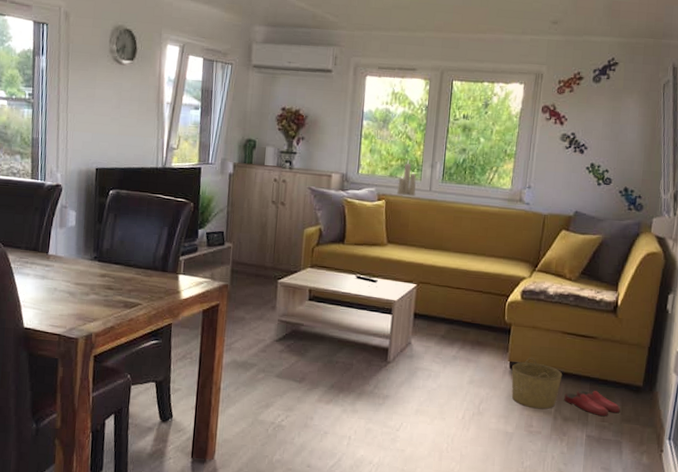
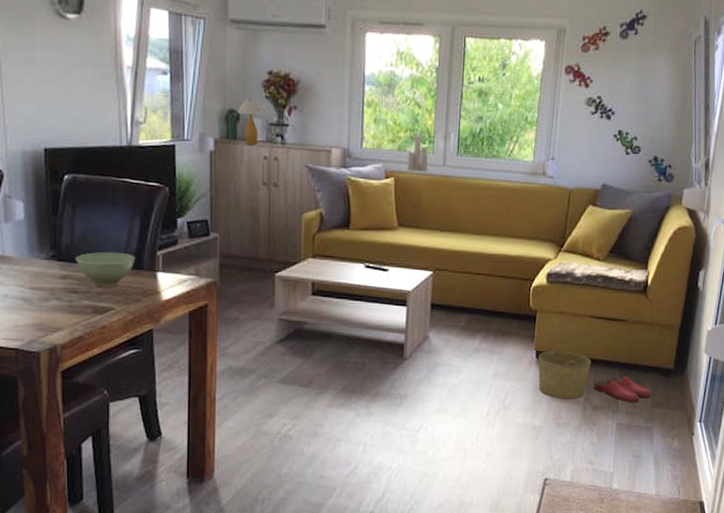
bowl: none [113,255,162,286] -> present [75,251,136,288]
table lamp: none [253,129,276,170] -> present [236,97,264,145]

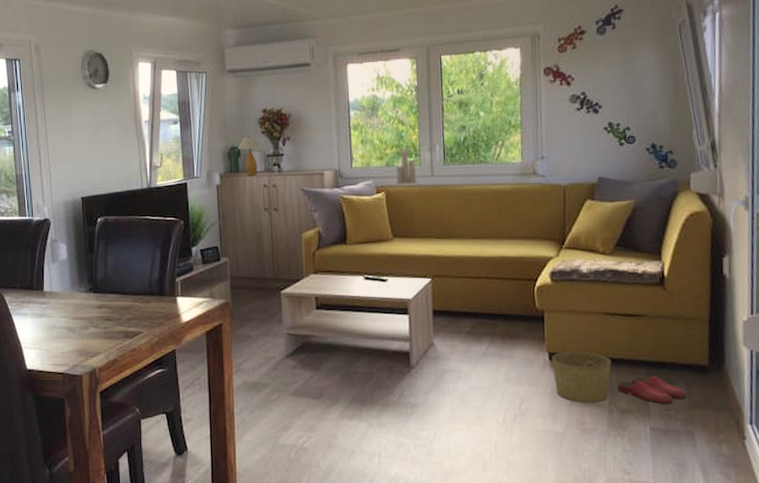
bowl: present [75,251,136,288] -> none [108,281,158,314]

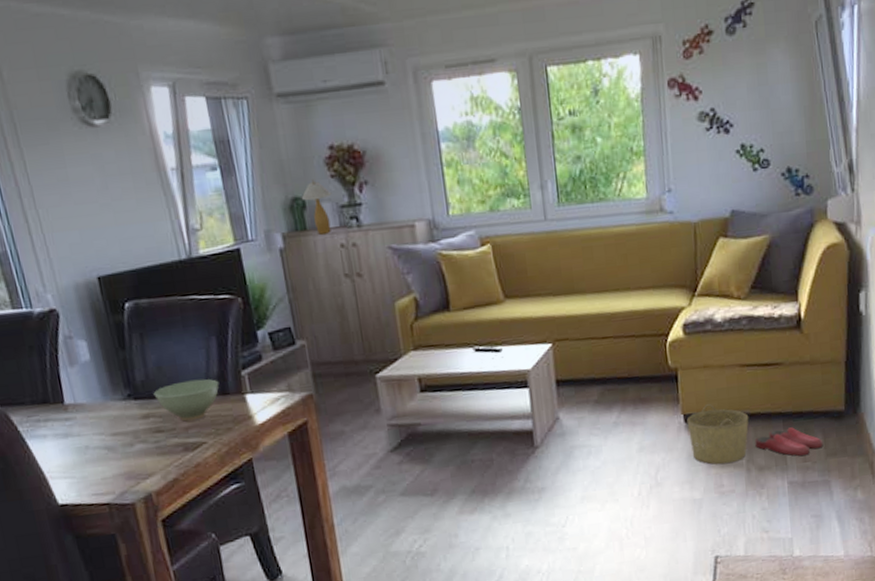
bowl: none [108,281,158,314] -> present [153,379,219,422]
candle: present [396,146,417,184] -> none [502,185,528,233]

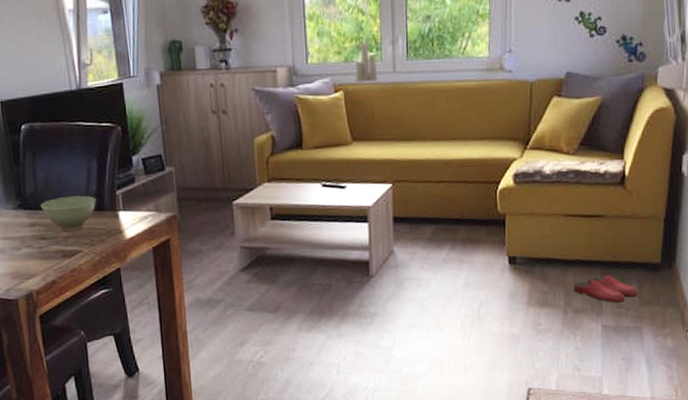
table lamp: present [301,179,332,235] -> none [178,25,206,75]
candle: none [502,185,528,233] -> present [355,39,378,82]
basket: present [686,403,749,465] -> none [511,248,569,305]

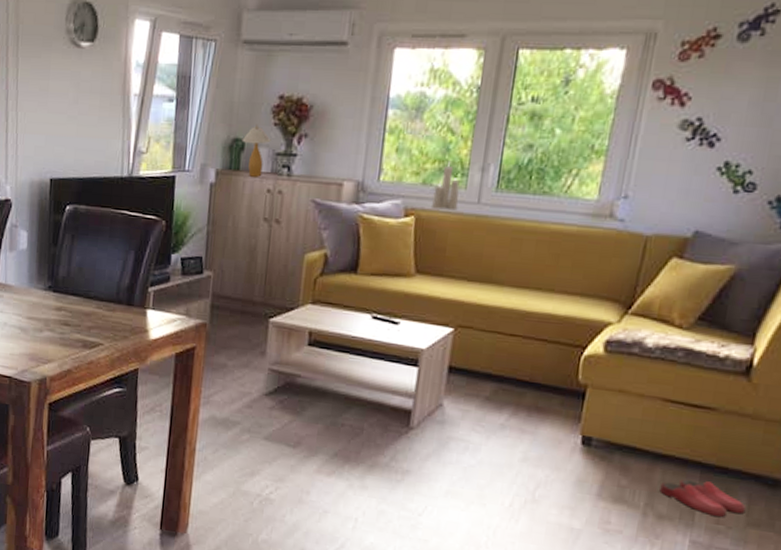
bowl: present [40,195,97,232] -> none [70,285,127,323]
table lamp: none [178,25,206,75] -> present [242,124,271,177]

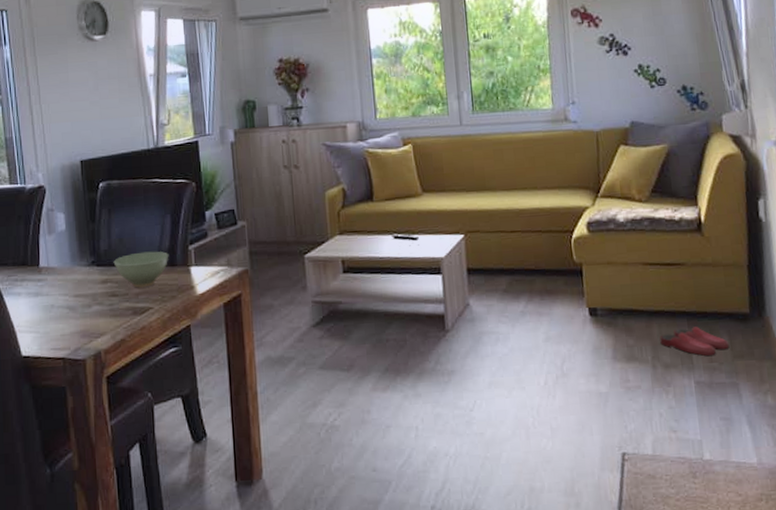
bowl: none [70,285,127,323] -> present [113,251,169,288]
table lamp: present [242,124,271,177] -> none [252,86,278,132]
candle: present [432,162,460,211] -> none [423,95,446,136]

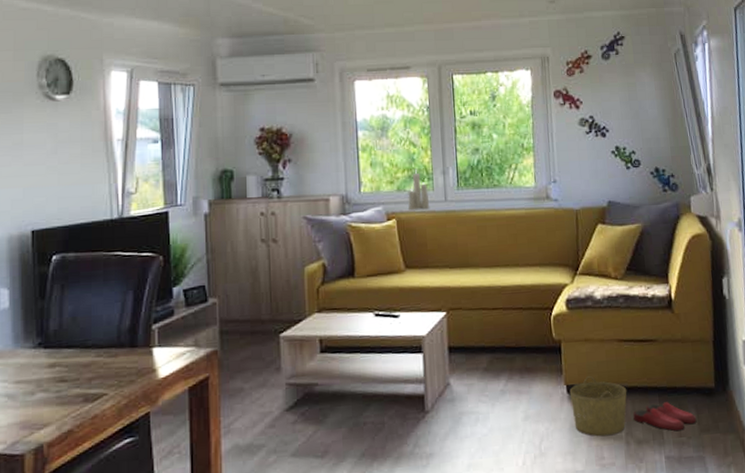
bowl: present [113,251,169,288] -> none [64,331,129,372]
candle: none [423,95,446,136] -> present [408,170,430,211]
basket: none [591,298,653,360] -> present [569,375,627,437]

